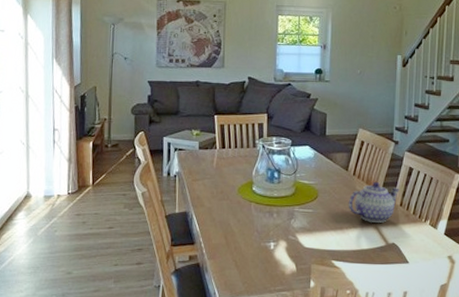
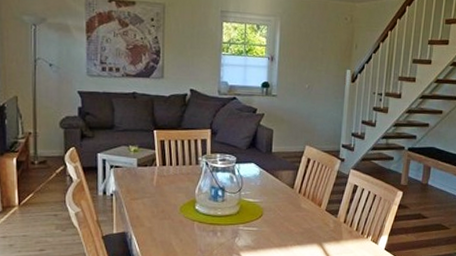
teapot: present [348,181,400,223] -> none [293,199,344,239]

